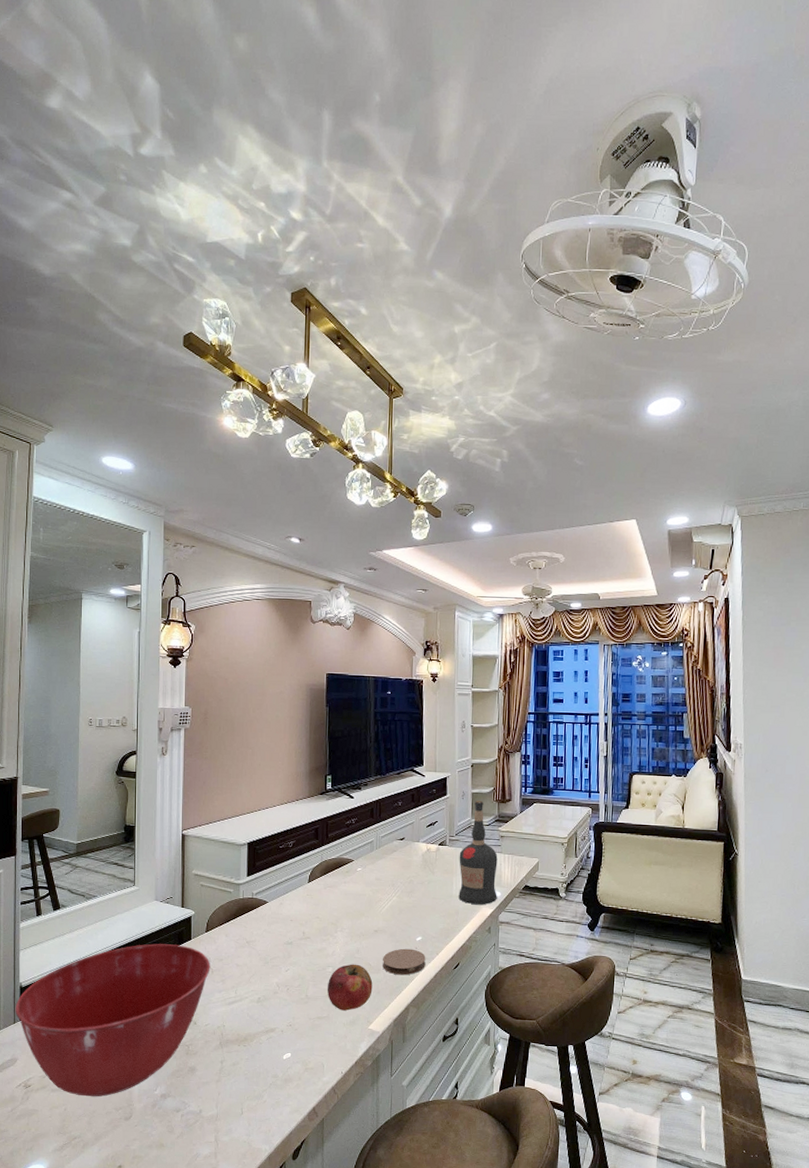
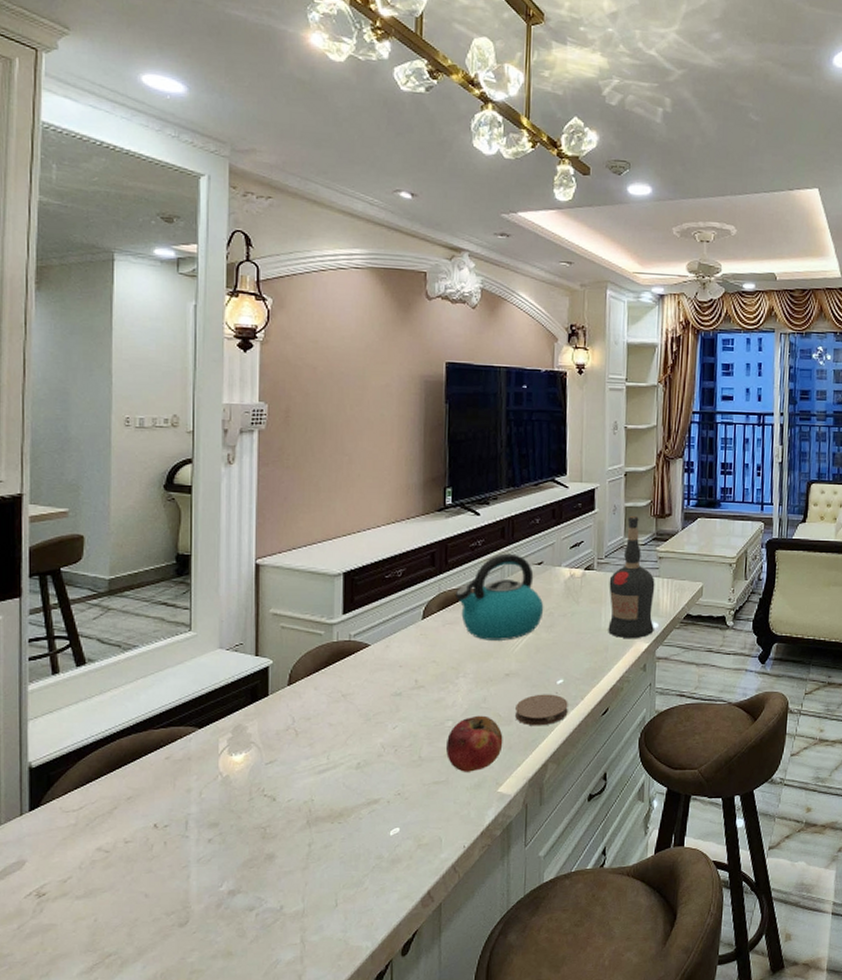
mixing bowl: present [15,943,210,1097] -> none [22,703,294,902]
kettle: none [334,830,406,903] -> present [454,553,544,640]

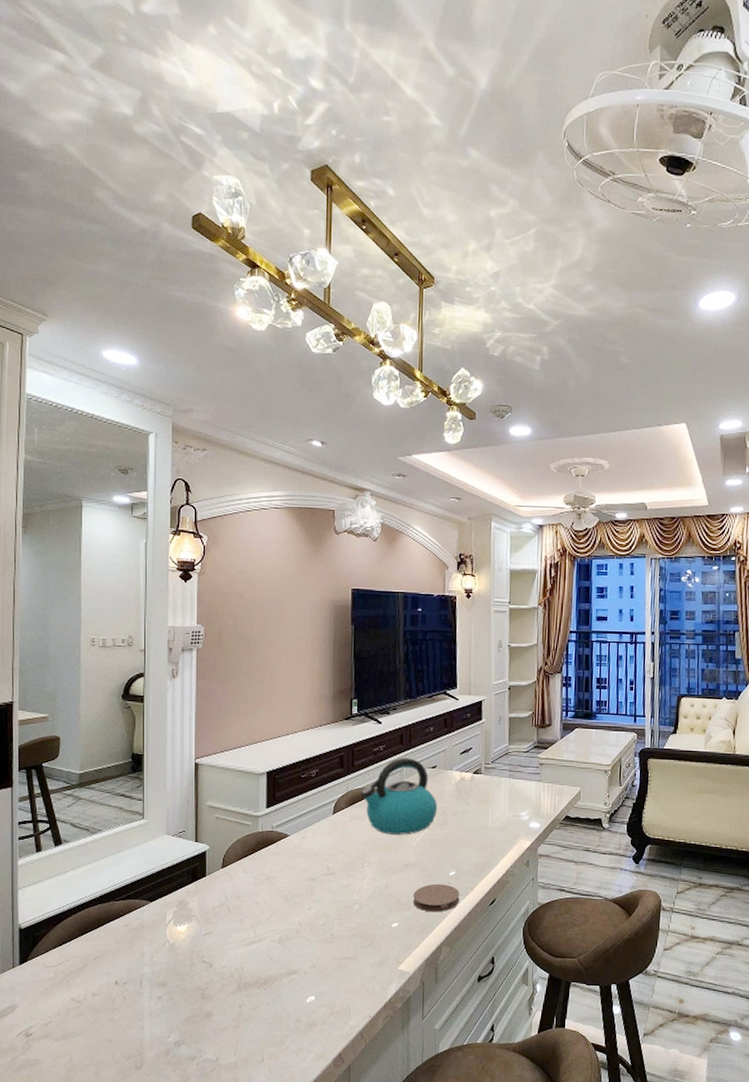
fruit: present [446,715,503,772] -> none [354,900,403,950]
liquor bottle: present [608,516,655,639] -> none [495,726,537,837]

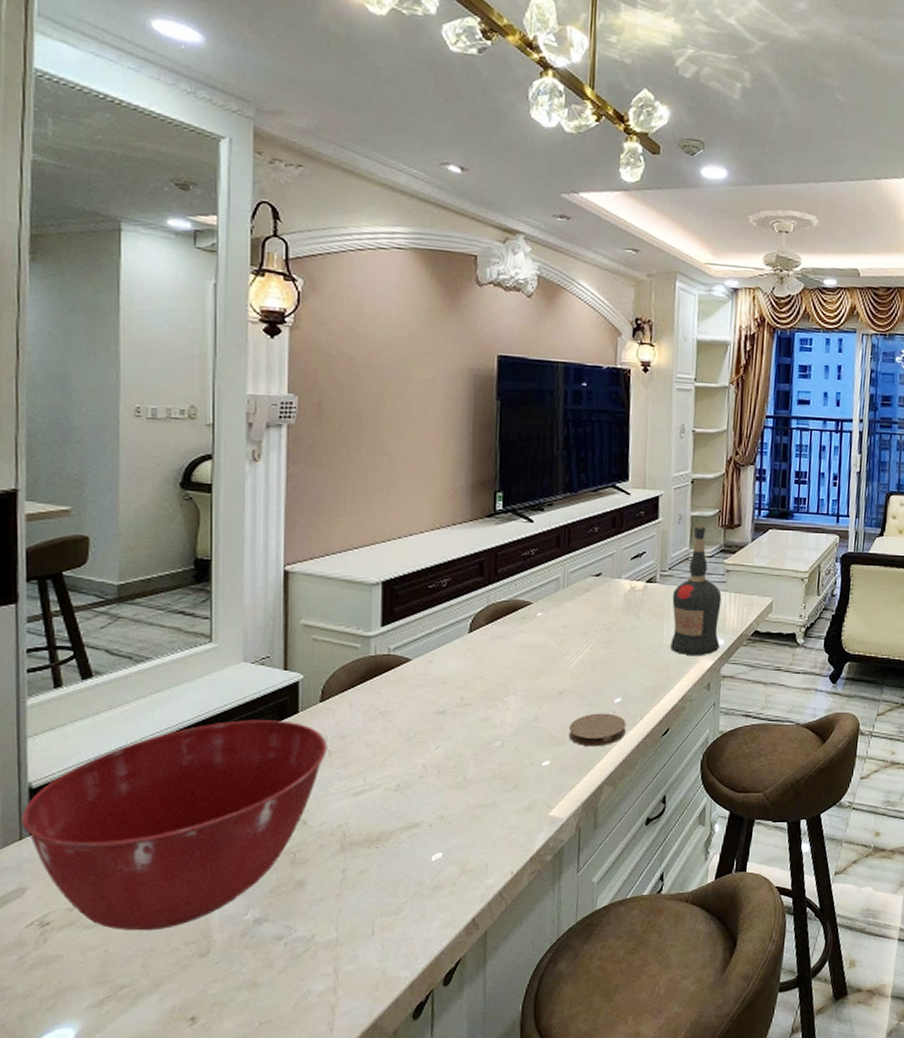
mixing bowl: none [14,881,227,1046] -> present [21,720,327,931]
kettle: present [360,757,438,835] -> none [504,563,602,656]
liquor bottle: none [495,726,537,837] -> present [670,526,722,656]

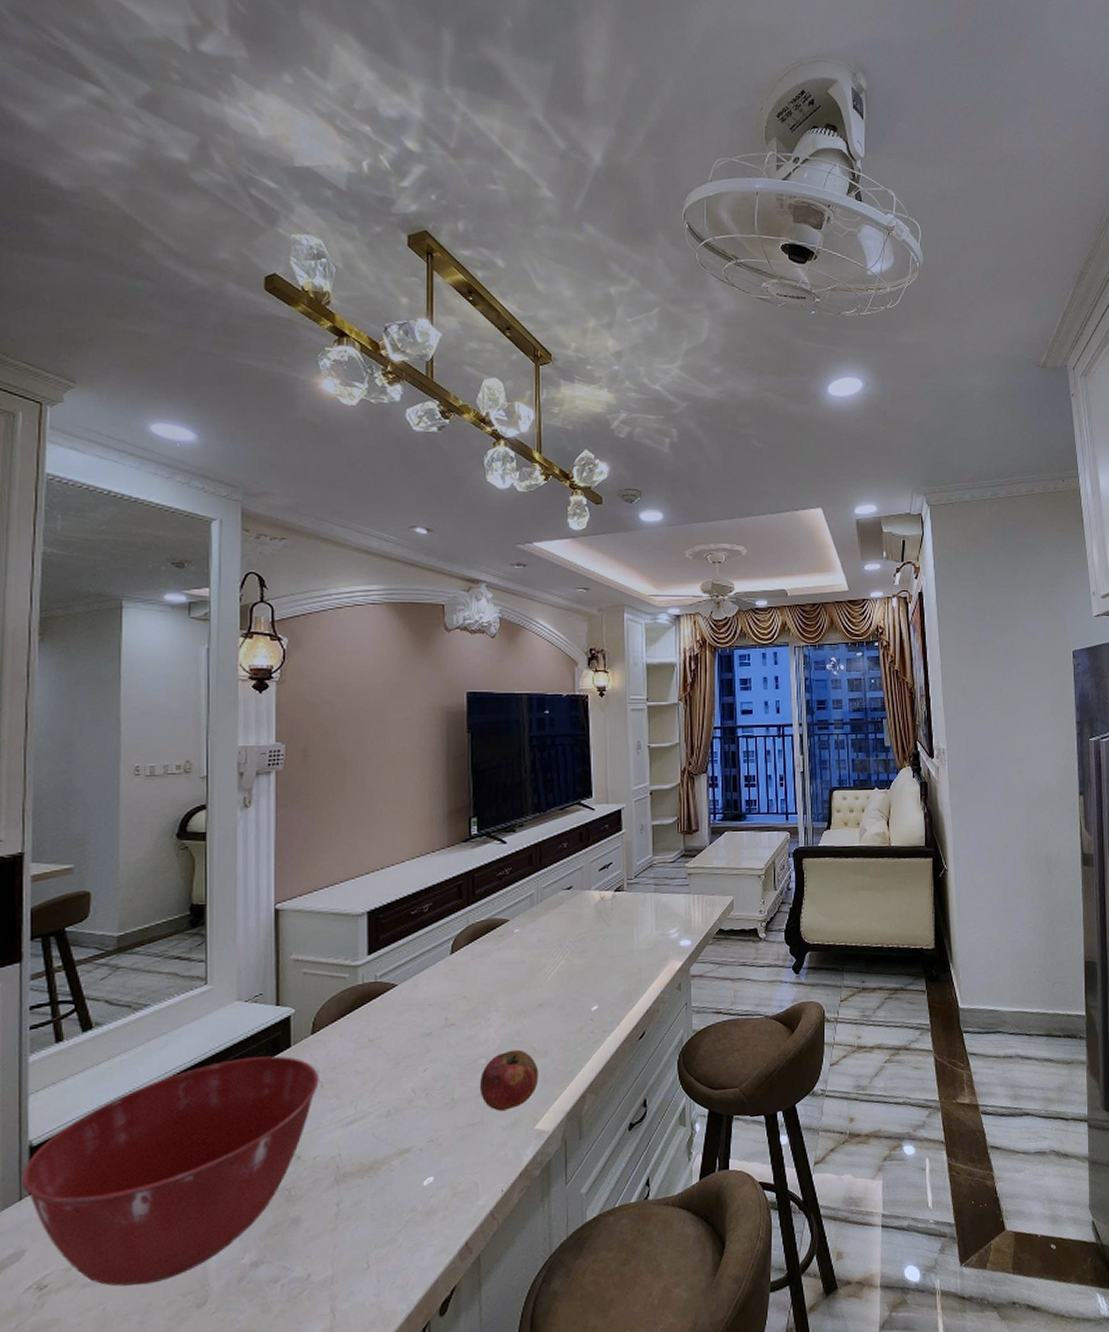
fruit: none [494,735,556,795] -> present [480,1049,539,1111]
coaster: present [569,713,626,747] -> none [550,1021,604,1057]
liquor bottle: present [670,526,722,656] -> none [640,834,687,959]

